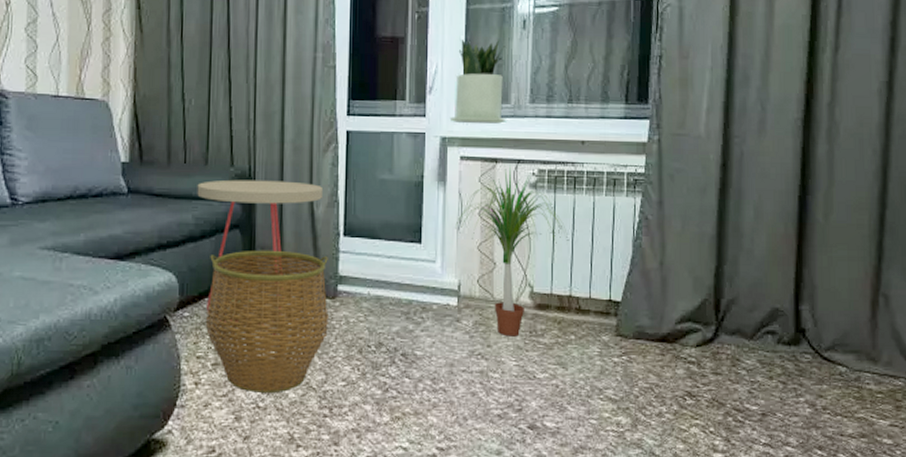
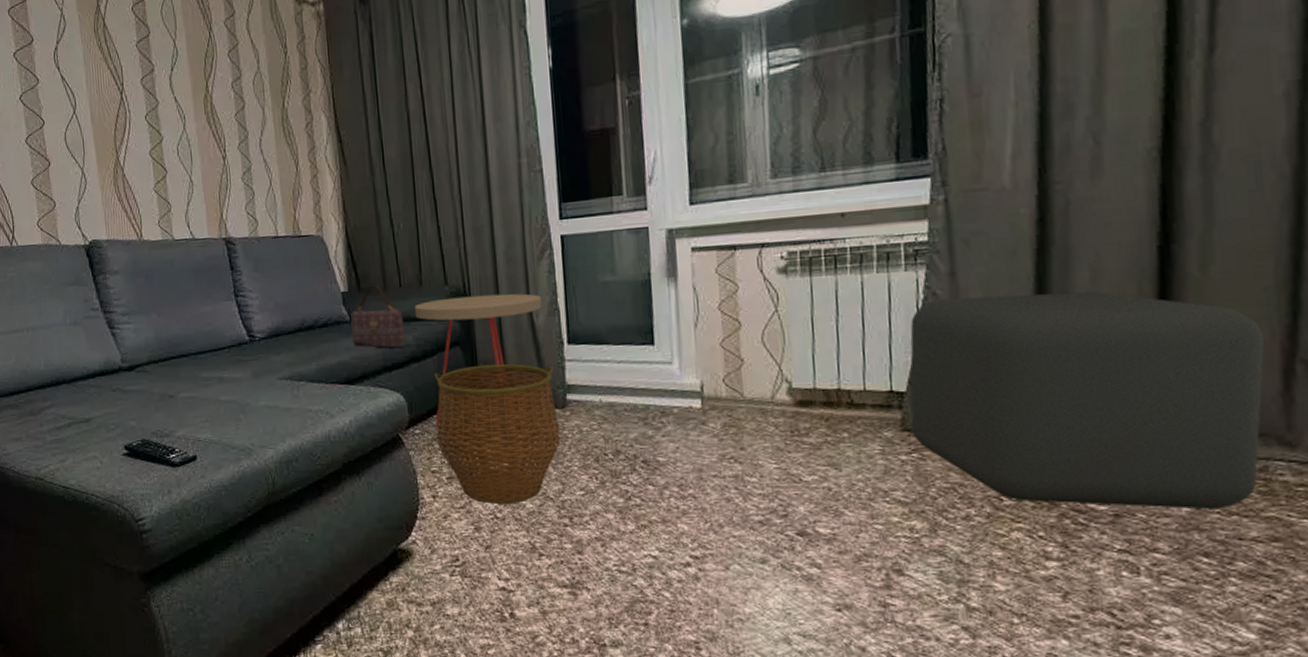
handbag: none [128,158,186,226] -> present [350,285,407,348]
planter: present [449,40,507,125] -> none [675,113,744,213]
potted plant: present [455,165,568,337] -> none [692,250,831,438]
cube: none [623,223,862,411] -> present [910,291,1265,510]

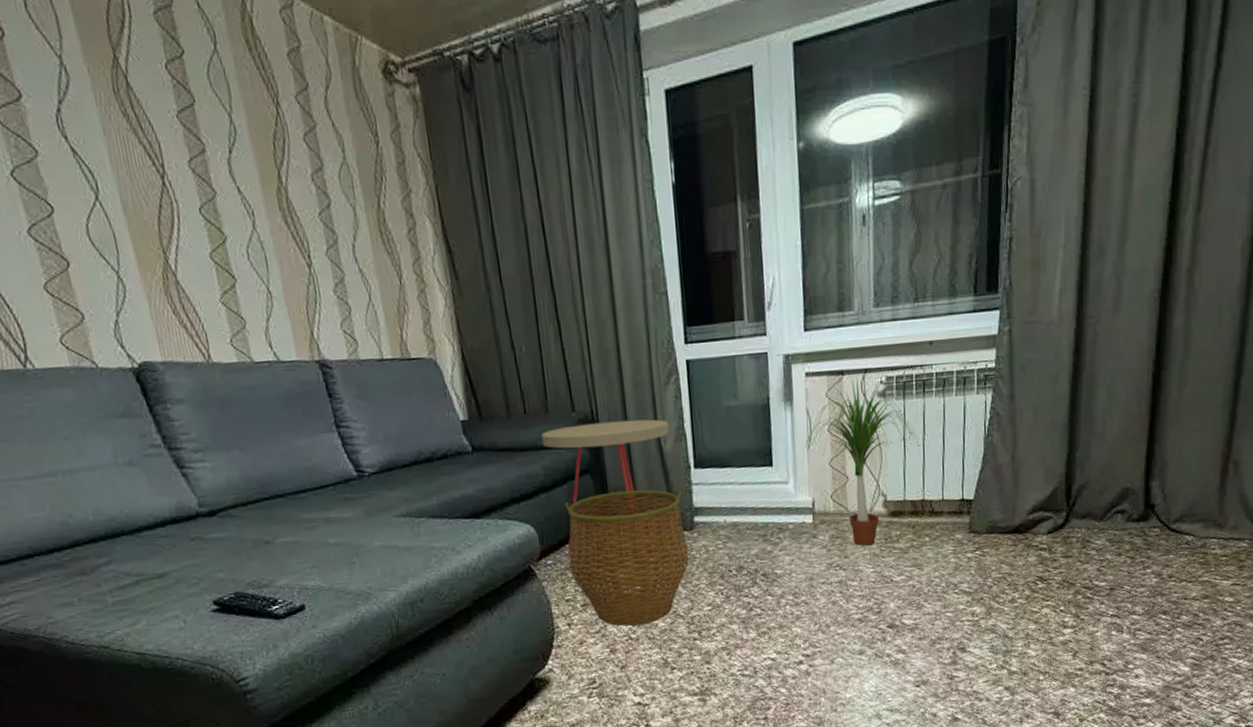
handbag: present [350,285,407,348] -> none [472,412,535,479]
potted plant: none [692,250,831,438] -> present [805,375,919,546]
cube: present [910,291,1265,510] -> none [976,410,1213,584]

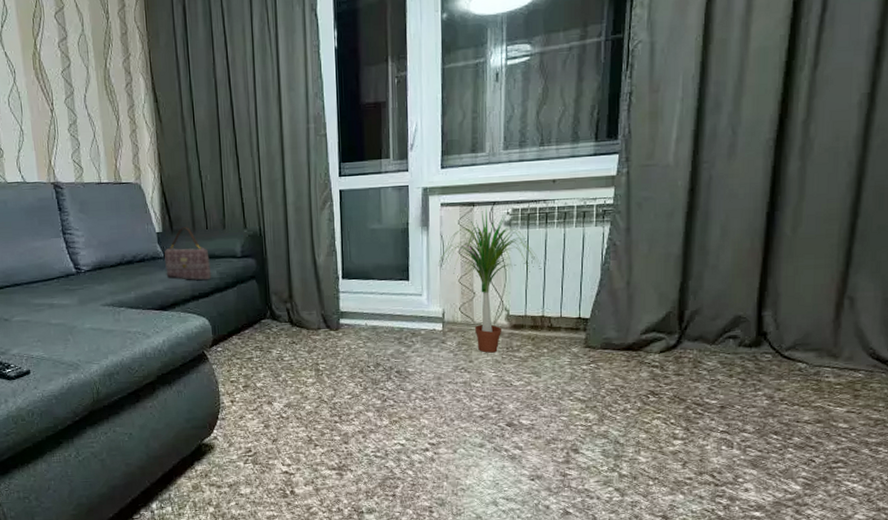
handbag: none [472,412,535,479] -> present [164,227,212,281]
side table: present [541,419,669,572] -> none [218,237,322,362]
basket: present [564,489,690,626] -> none [234,294,334,407]

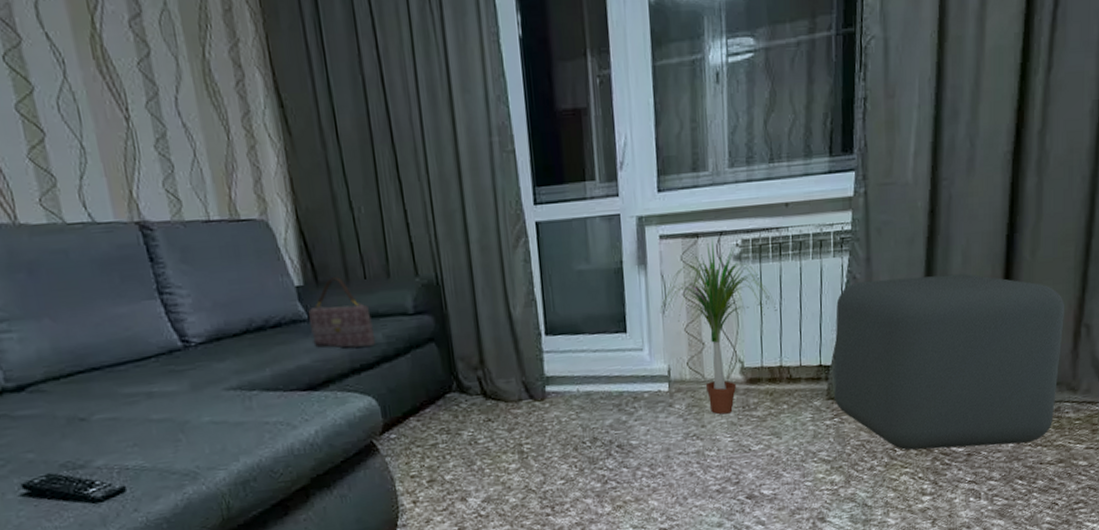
cube: none [592,245,828,402] -> present [834,273,1065,451]

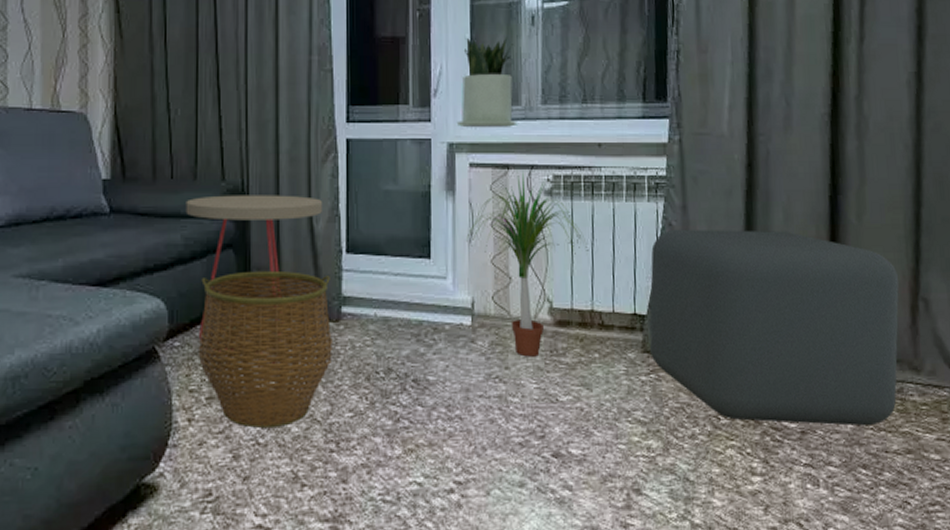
handbag: present [308,277,376,349] -> none [110,174,174,247]
side table: none [382,284,518,445] -> present [186,195,322,364]
basket: none [408,358,541,503] -> present [197,270,332,428]
planter: none [644,99,705,200] -> present [456,38,518,128]

